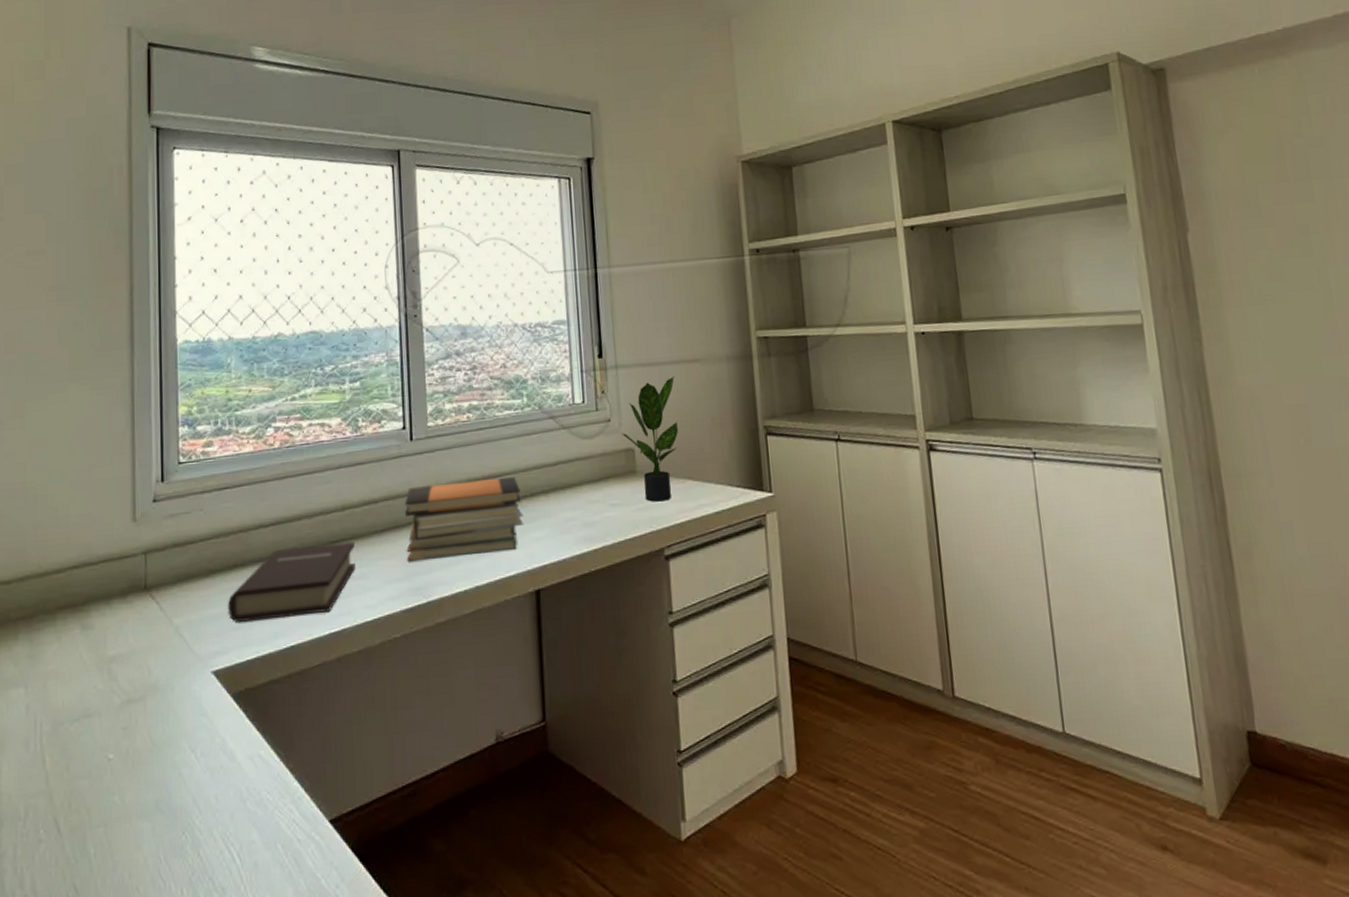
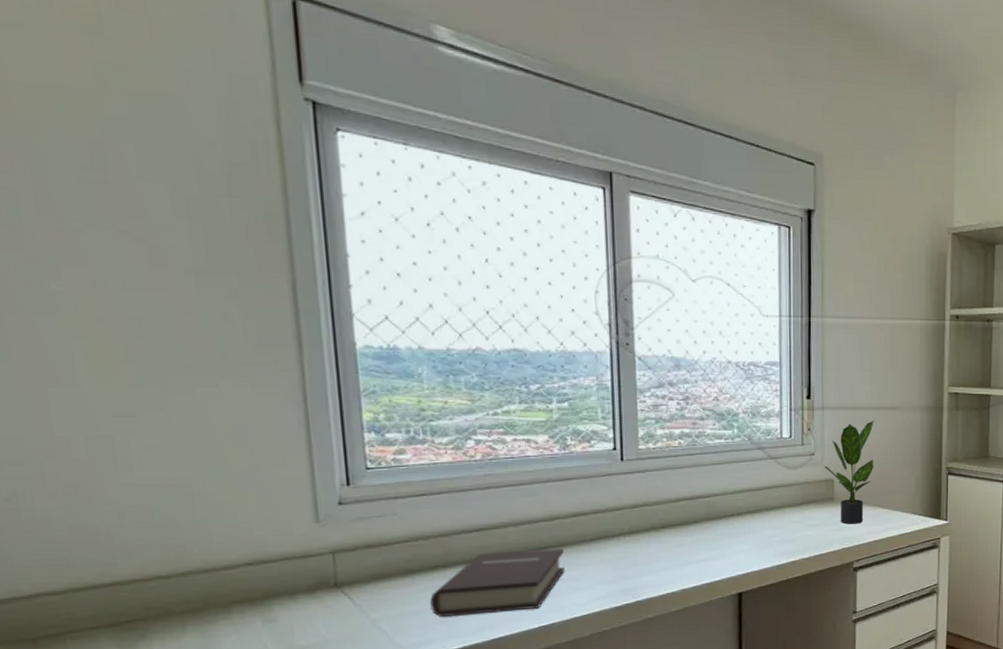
book stack: present [404,476,524,561] -> none [614,497,730,566]

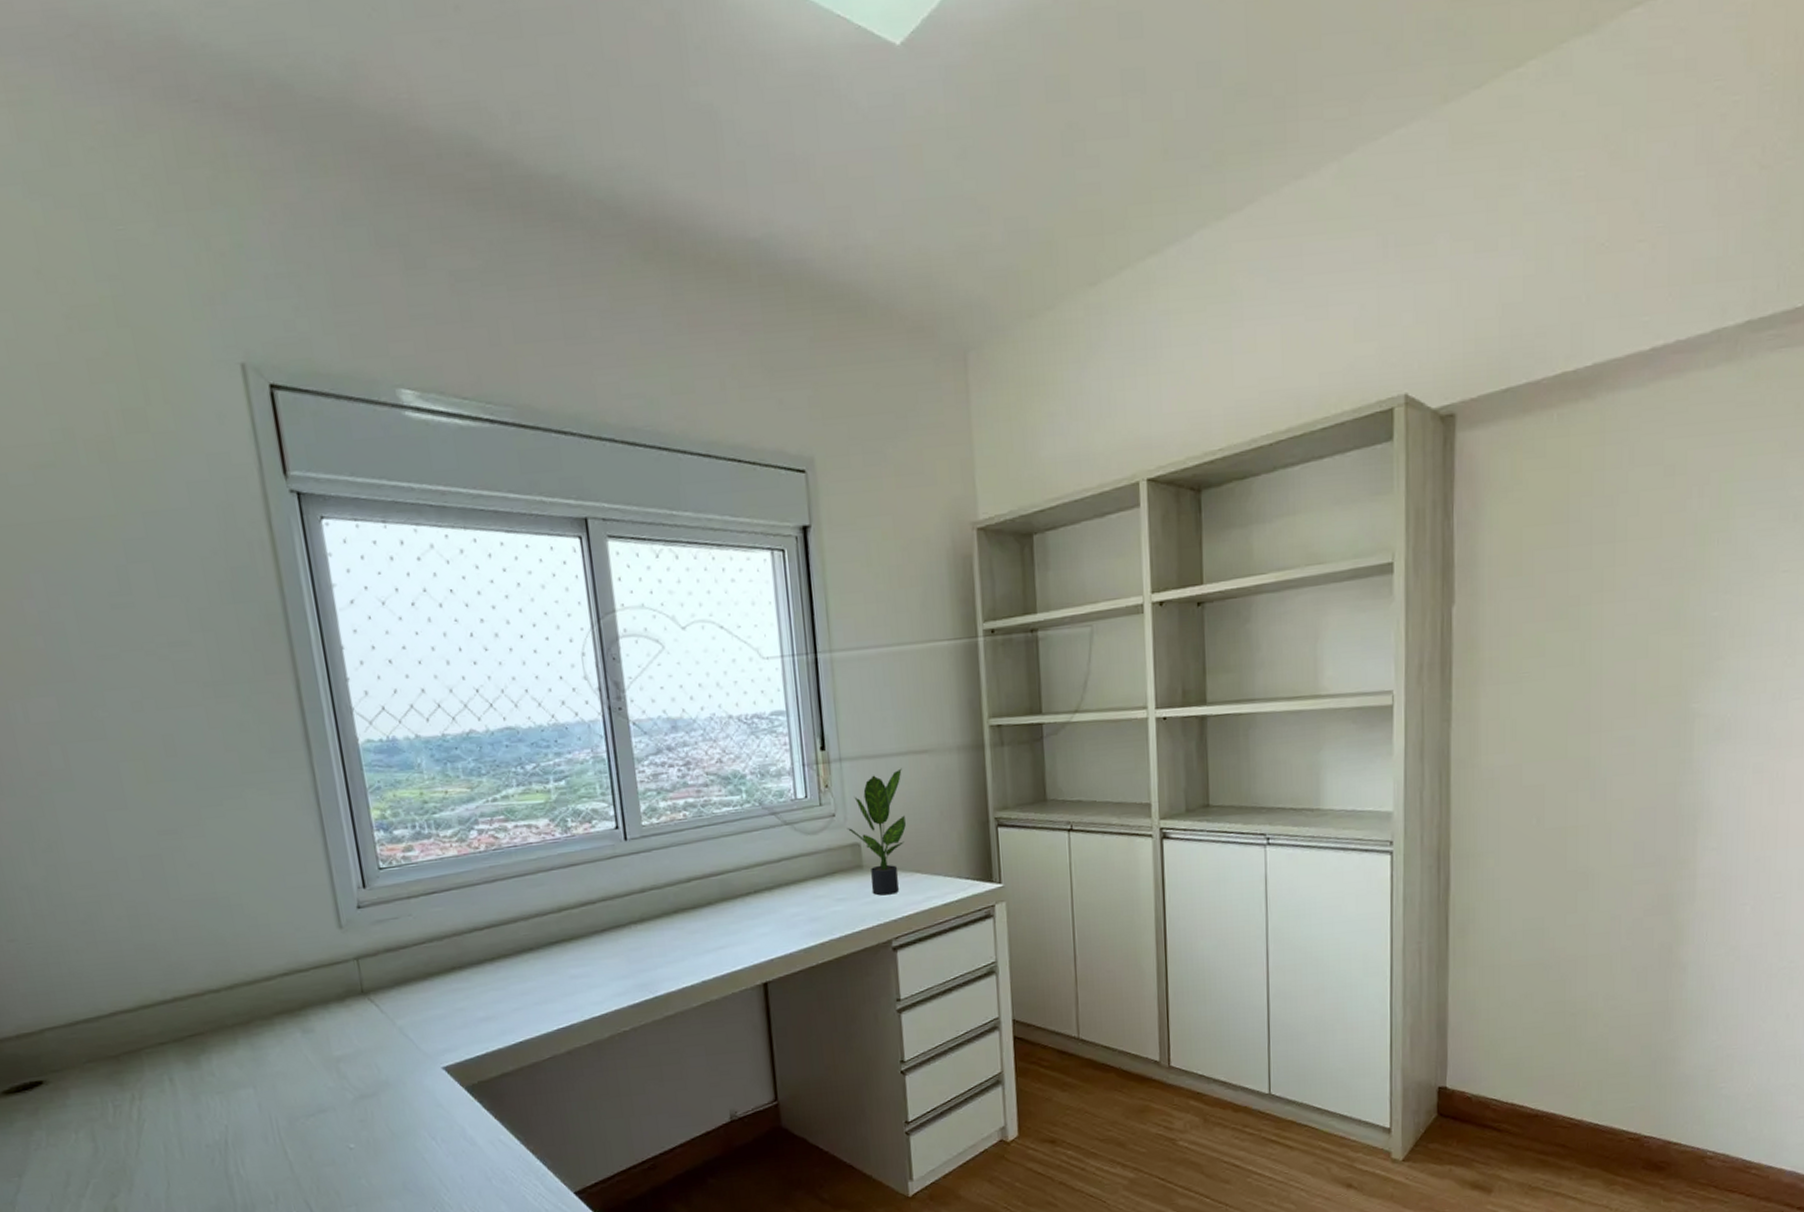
book: present [430,549,565,617] -> none [450,942,578,1022]

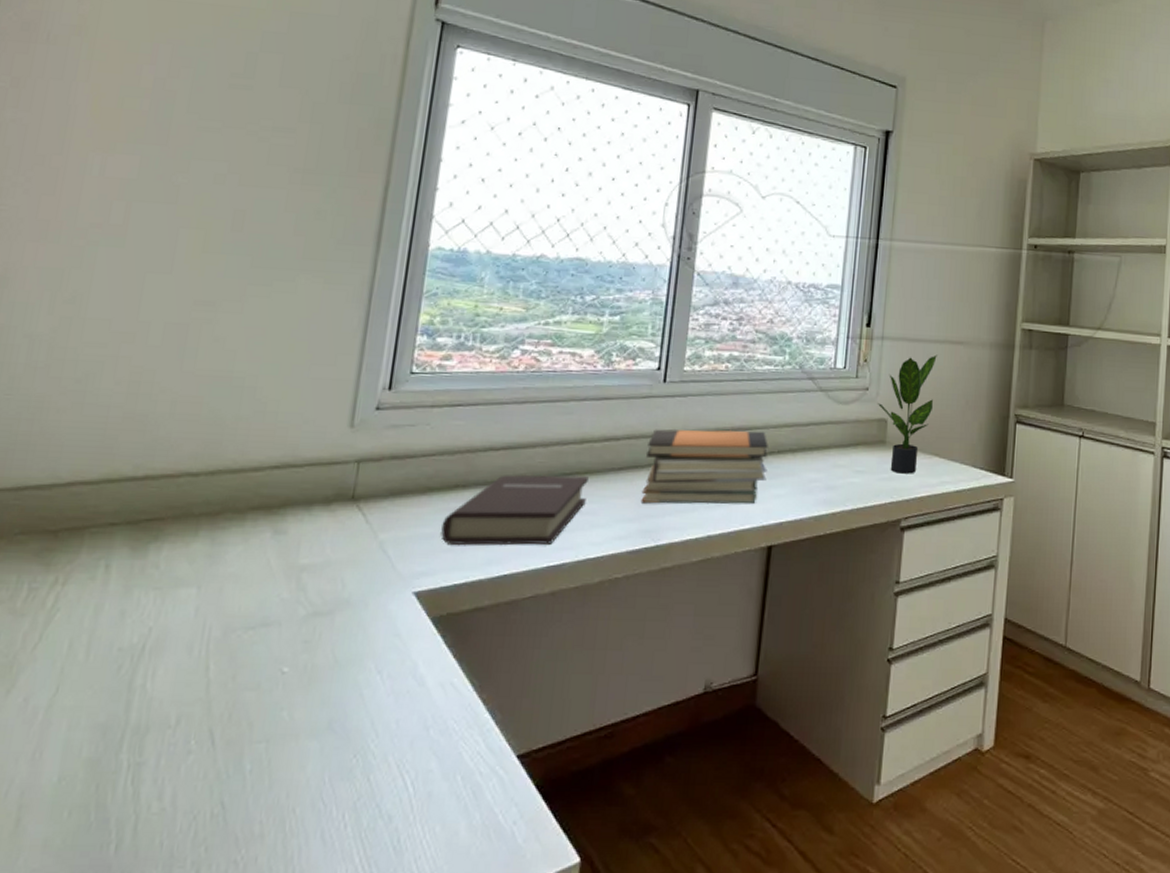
book: none [450,942,578,1022] -> present [441,475,589,546]
book stack: none [624,873,749,959] -> present [640,429,768,504]

